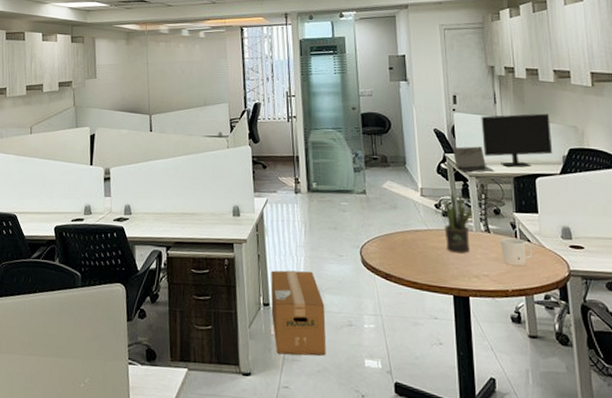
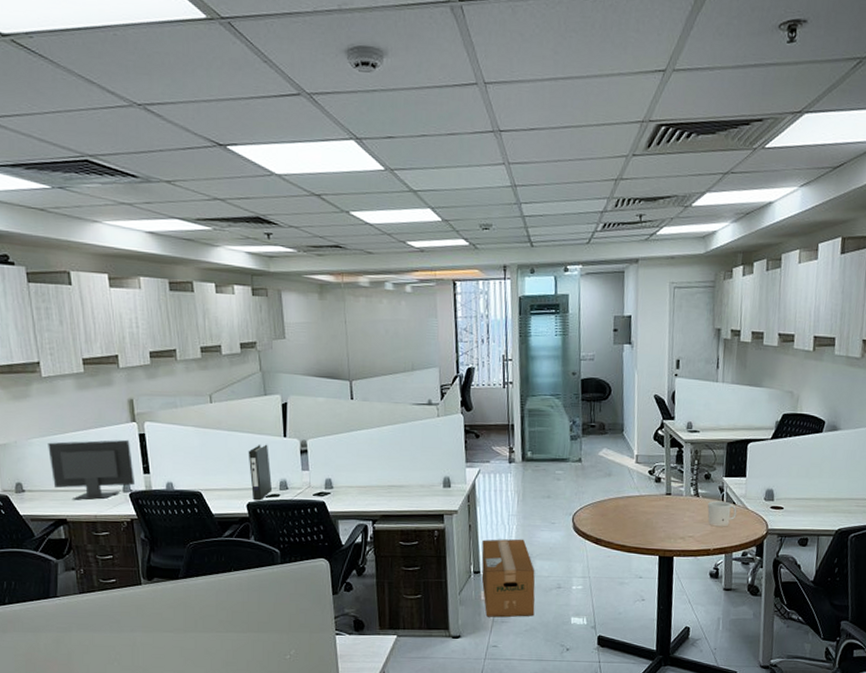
binder: none [58,171,78,224] -> present [248,444,273,501]
potted plant: present [442,192,472,254] -> none [656,459,685,517]
laptop: present [452,146,494,173] -> none [670,412,709,439]
monitor: present [481,113,553,168] -> none [701,378,769,434]

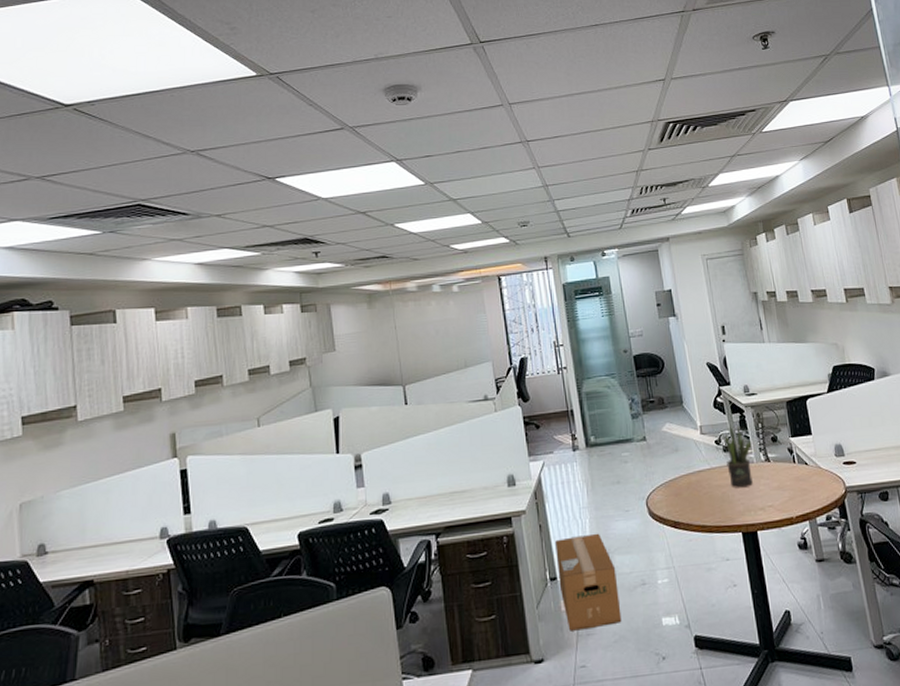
computer monitor: present [48,439,134,500] -> none [78,478,173,556]
binder: present [248,444,273,501] -> none [298,463,326,529]
potted plant: none [656,459,685,517] -> present [721,425,753,488]
mug: present [707,500,737,527] -> none [780,463,812,492]

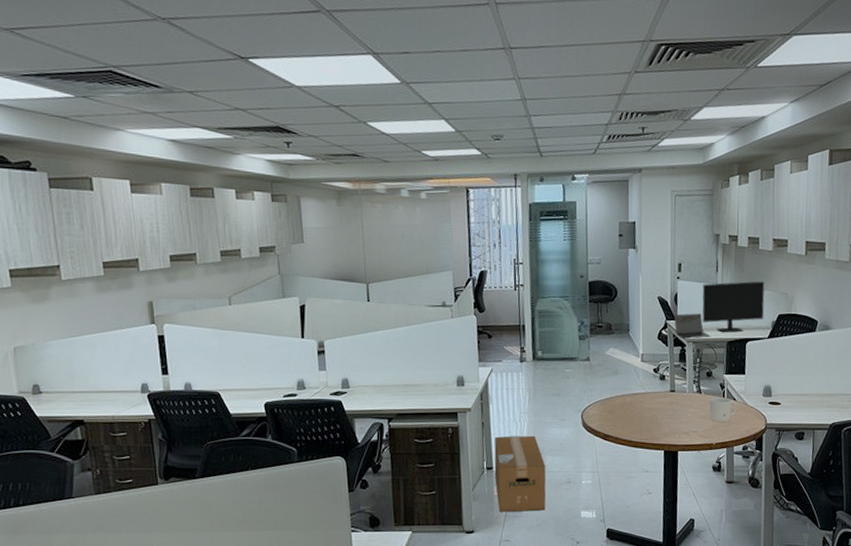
potted plant: present [721,425,753,488] -> none [660,357,687,413]
laptop: none [726,375,767,404] -> present [673,313,710,339]
monitor: none [750,334,819,393] -> present [702,281,765,333]
mug: none [780,463,812,492] -> present [709,397,738,422]

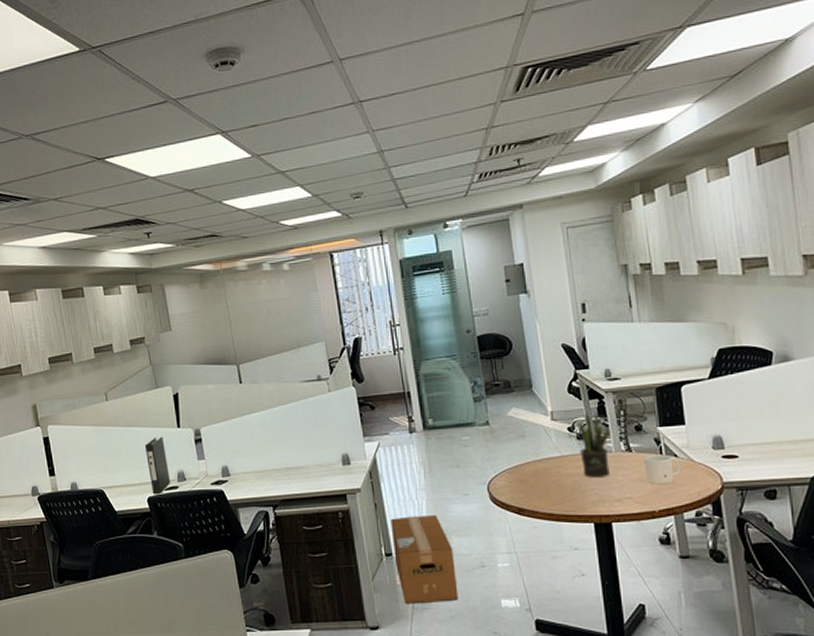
binder: none [266,345,290,401] -> present [144,436,171,495]
potted plant: none [660,357,687,413] -> present [575,412,611,478]
laptop: present [673,313,710,339] -> none [583,358,633,389]
monitor: present [702,281,765,333] -> none [615,312,700,378]

